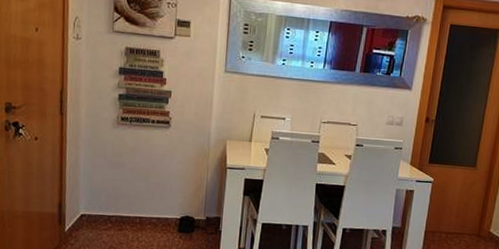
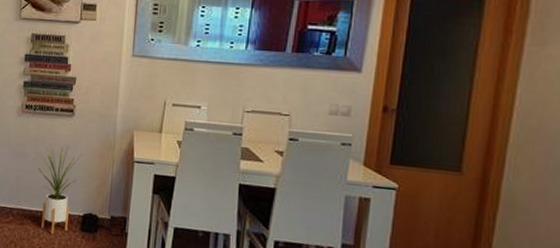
house plant: none [135,153,179,237] -> present [38,143,82,235]

